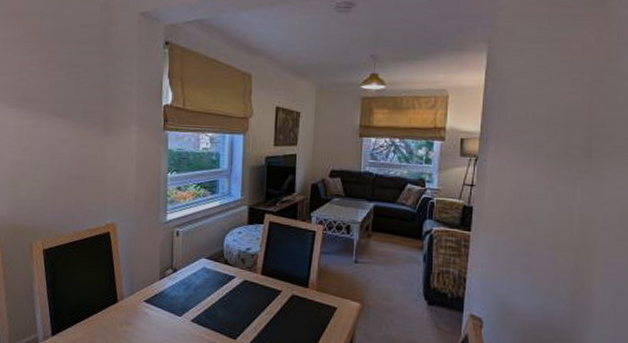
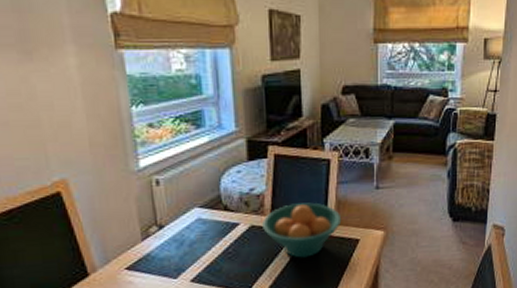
fruit bowl: none [254,266,322,317] -> present [262,202,342,258]

